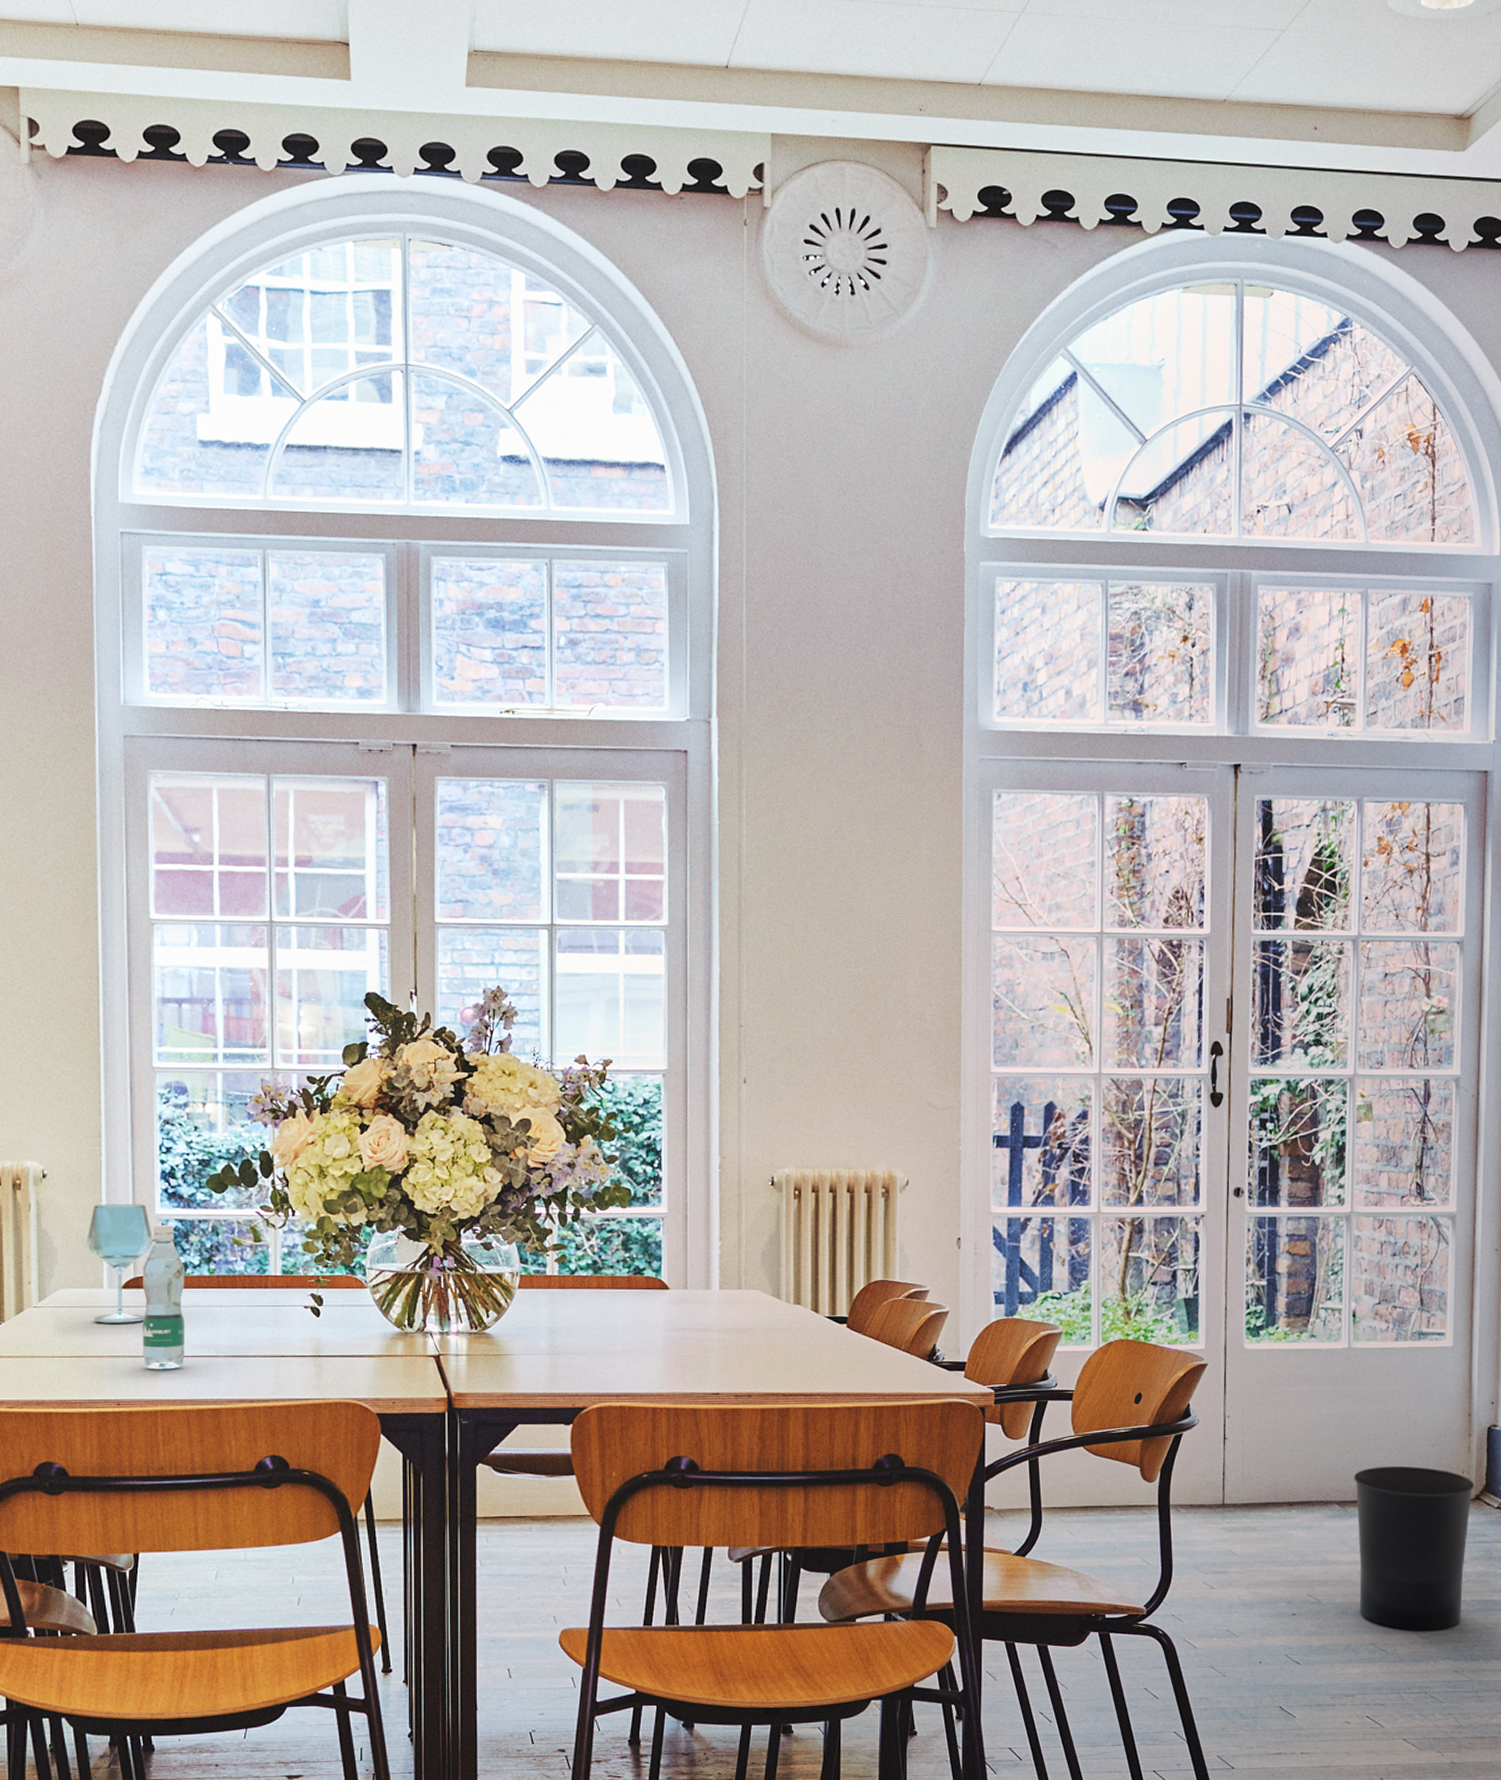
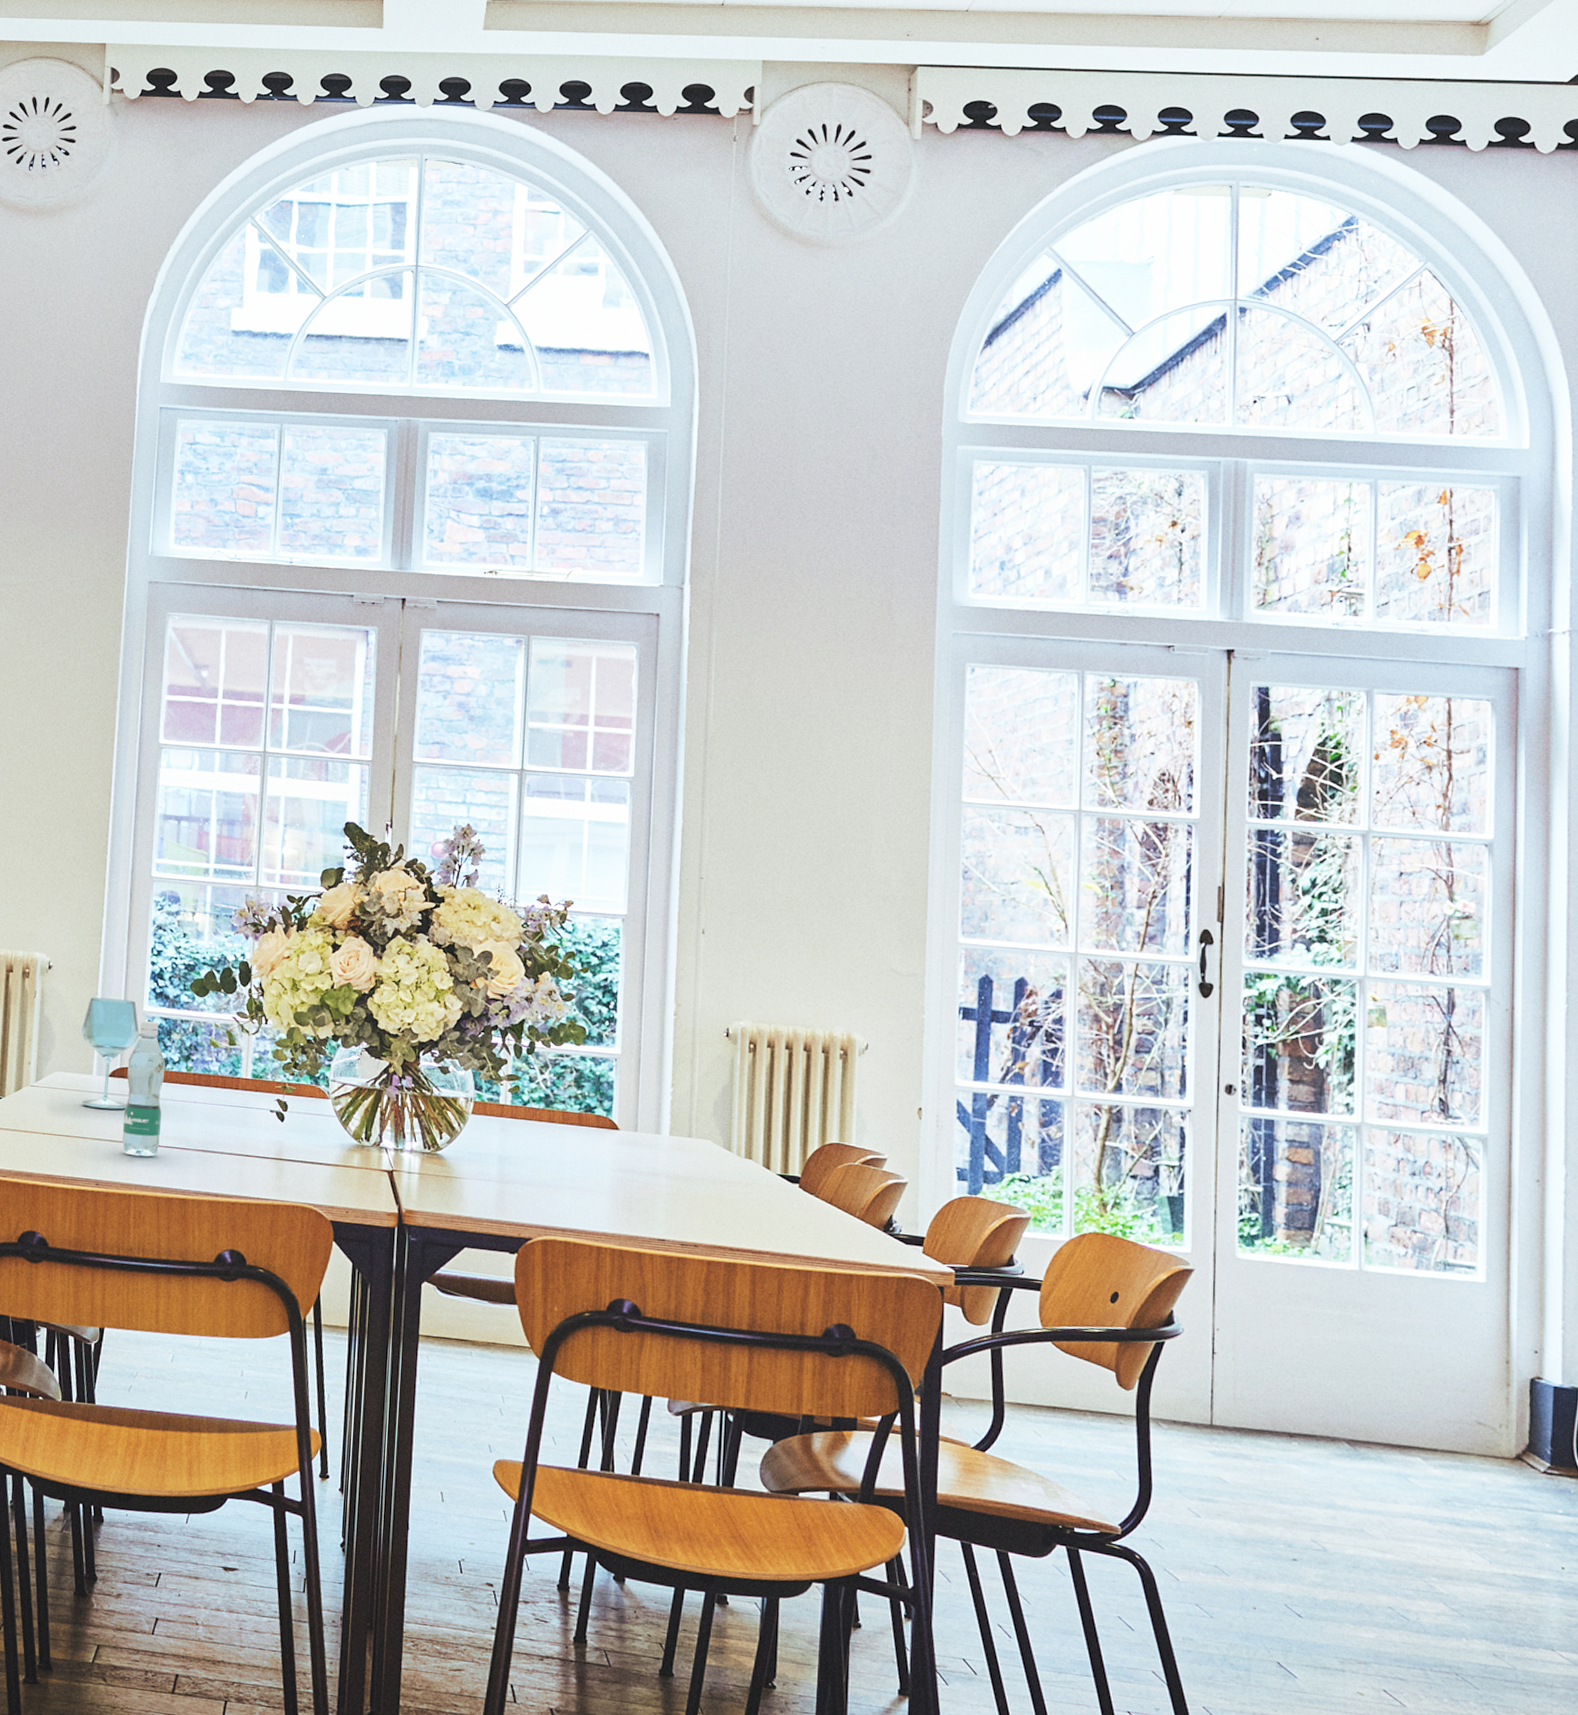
waste bin: present [1353,1466,1474,1631] -> none [1365,1406,1515,1603]

